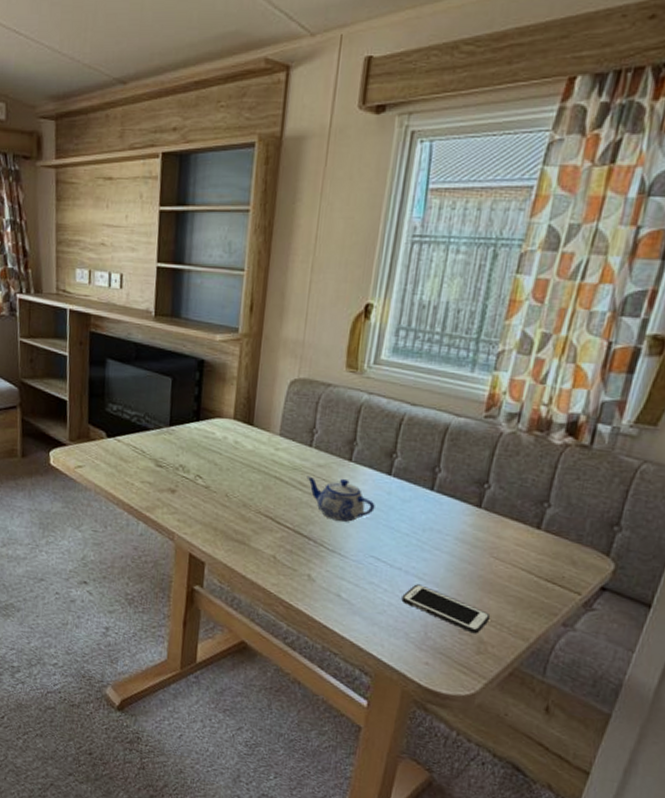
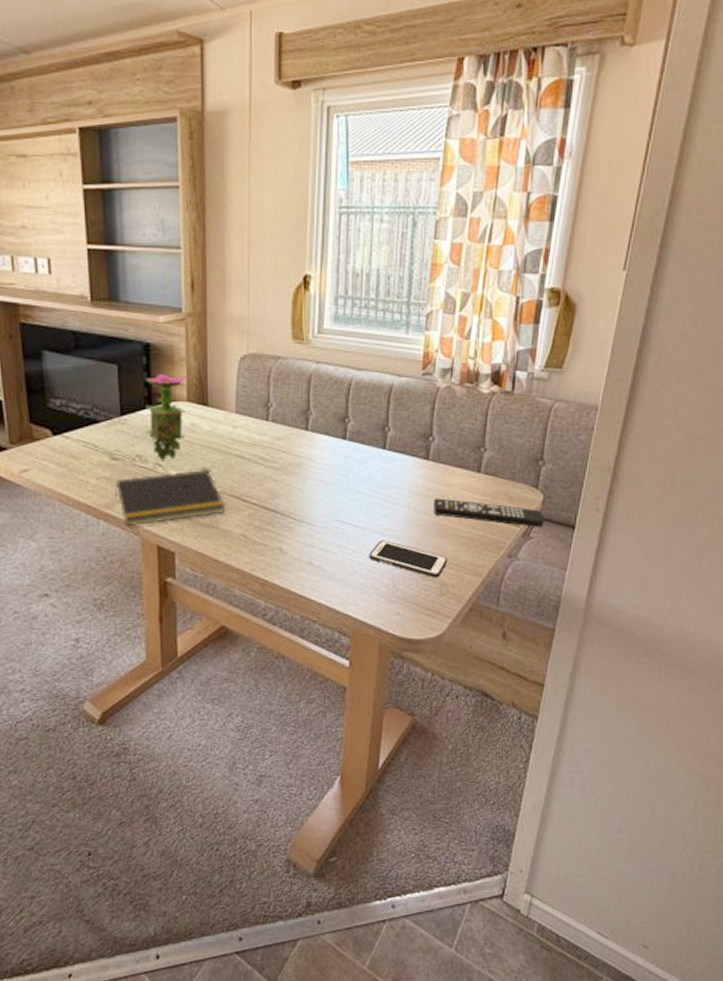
notepad: none [156,485,260,533] -> present [115,470,226,527]
flower: none [190,389,236,474] -> present [145,373,187,462]
teapot: present [307,476,375,522] -> none [267,448,335,490]
remote control: none [479,549,614,600] -> present [432,498,545,527]

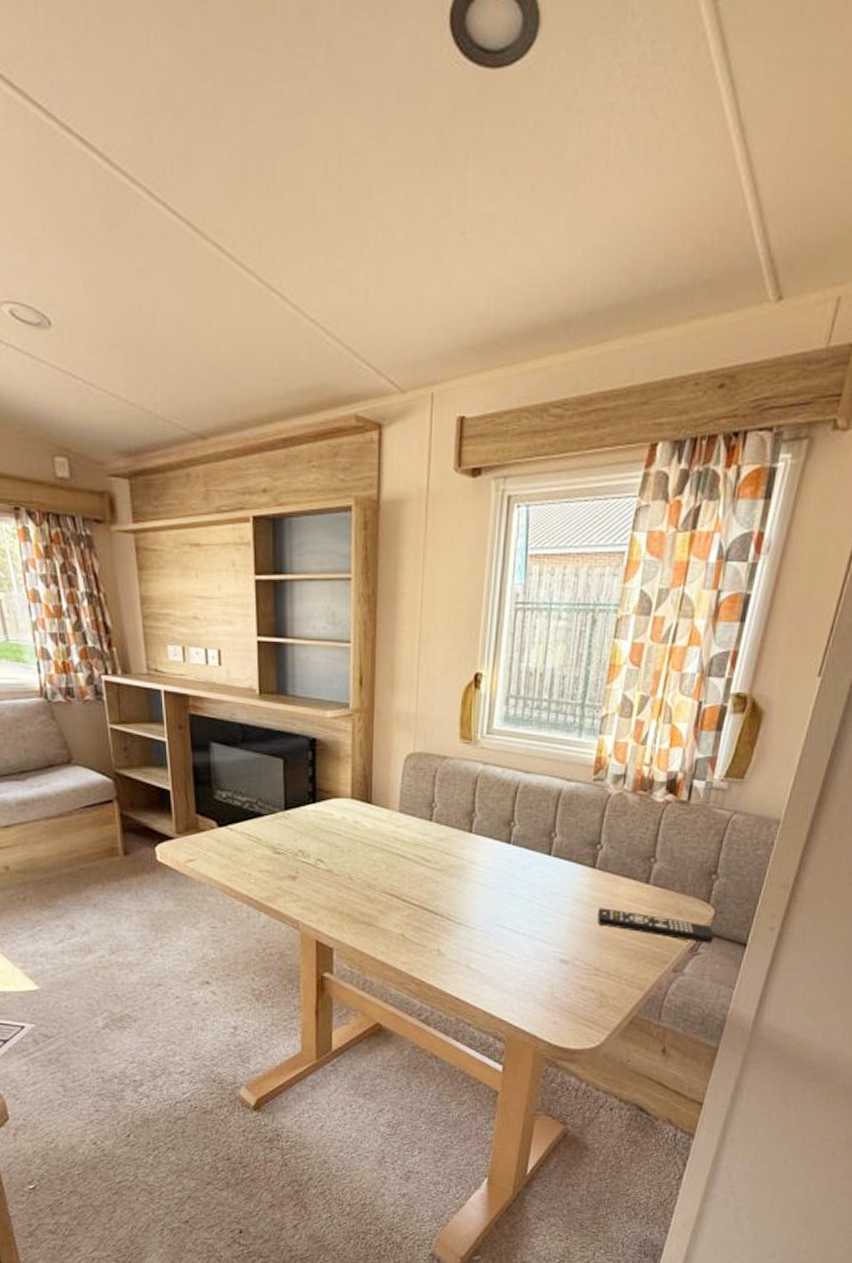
notepad: present [115,470,226,527] -> none [277,868,386,921]
flower: present [145,373,187,462] -> none [308,769,351,858]
cell phone: present [369,540,448,578] -> none [528,947,610,989]

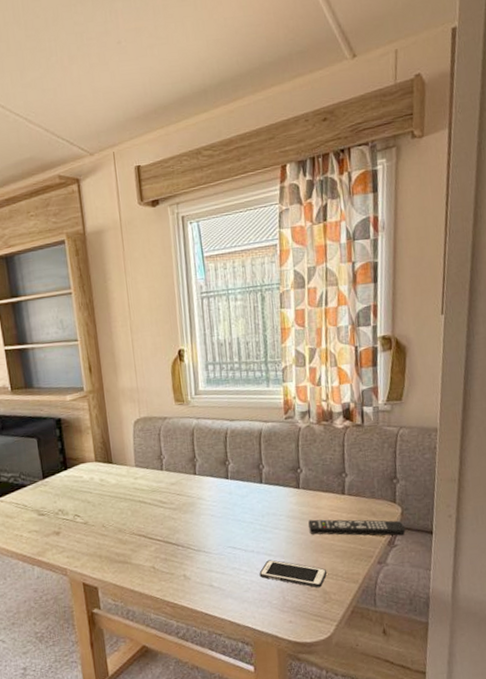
cell phone: none [528,947,610,989] -> present [259,559,328,588]

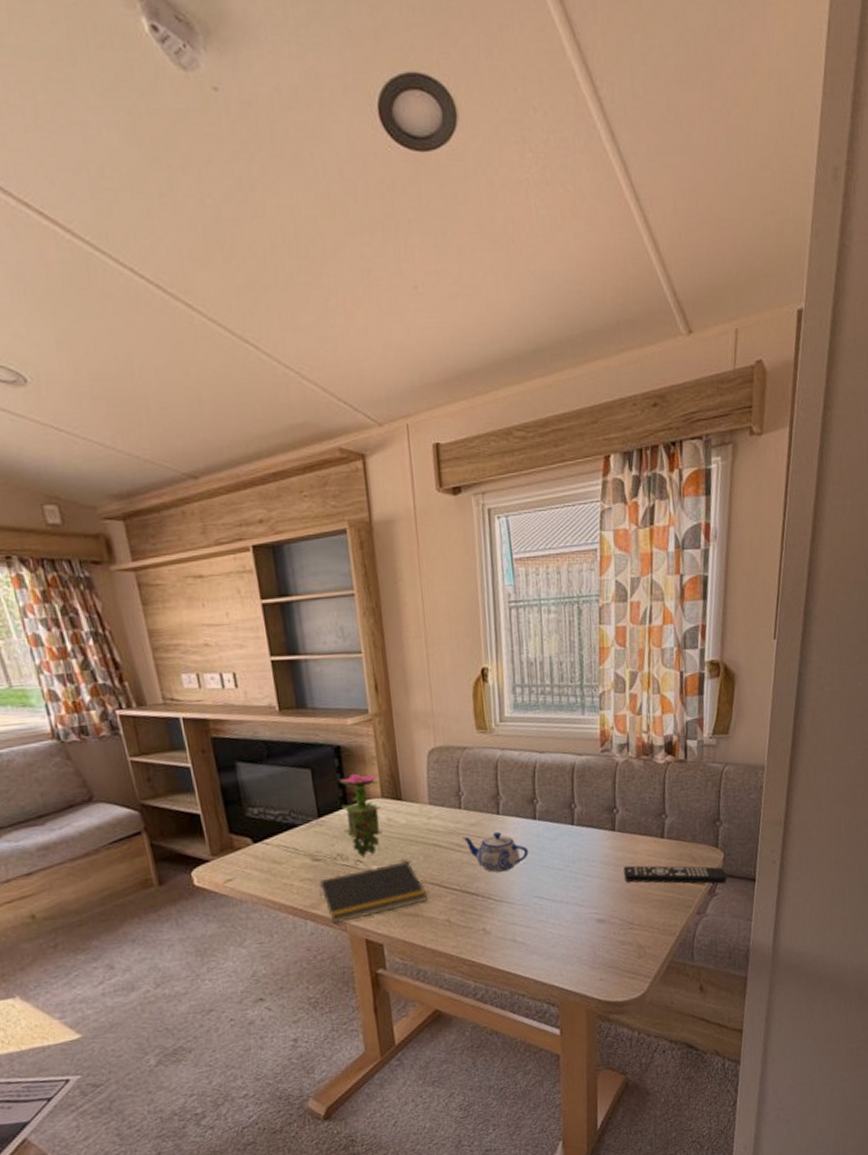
notepad: none [44,516,136,570] -> present [319,861,429,924]
flower: none [60,441,96,513] -> present [339,773,382,858]
teapot: none [164,489,223,525] -> present [462,831,529,873]
cell phone: present [259,559,328,588] -> none [568,910,643,942]

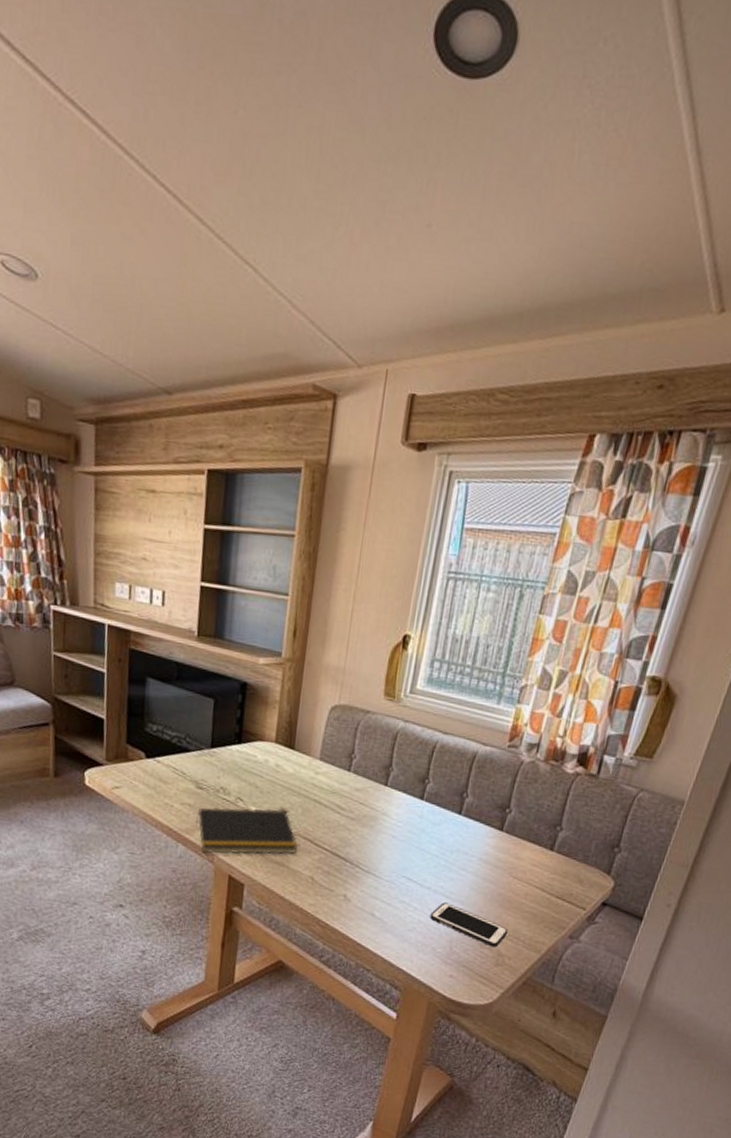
flower: present [339,773,382,858] -> none [232,712,278,797]
teapot: present [462,831,529,873] -> none [345,799,408,844]
cell phone: none [568,910,643,942] -> present [430,902,509,948]
remote control: present [623,865,727,884] -> none [500,869,613,914]

